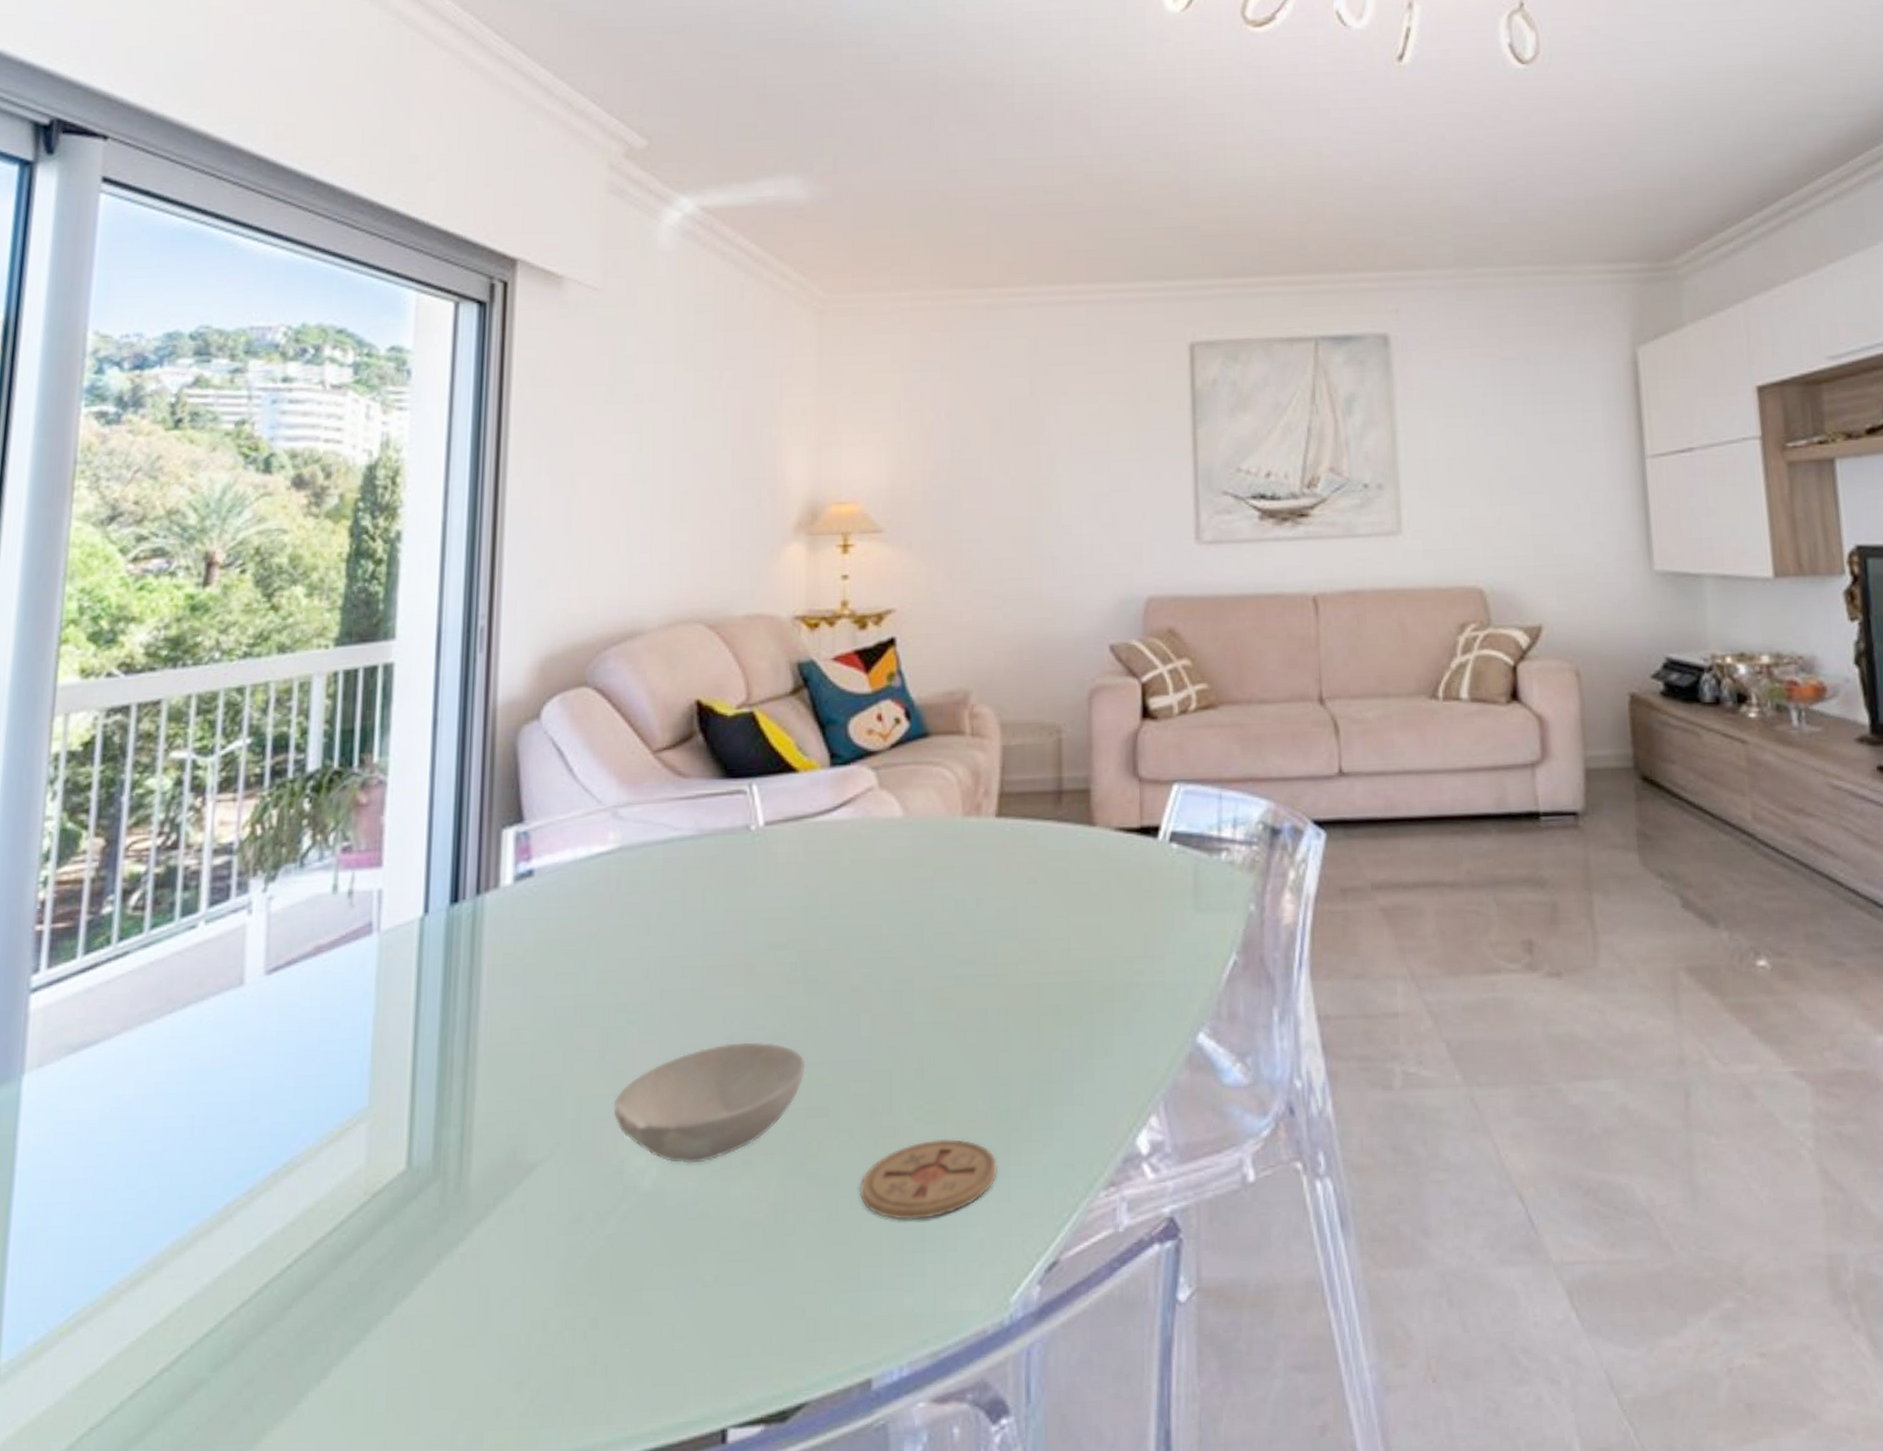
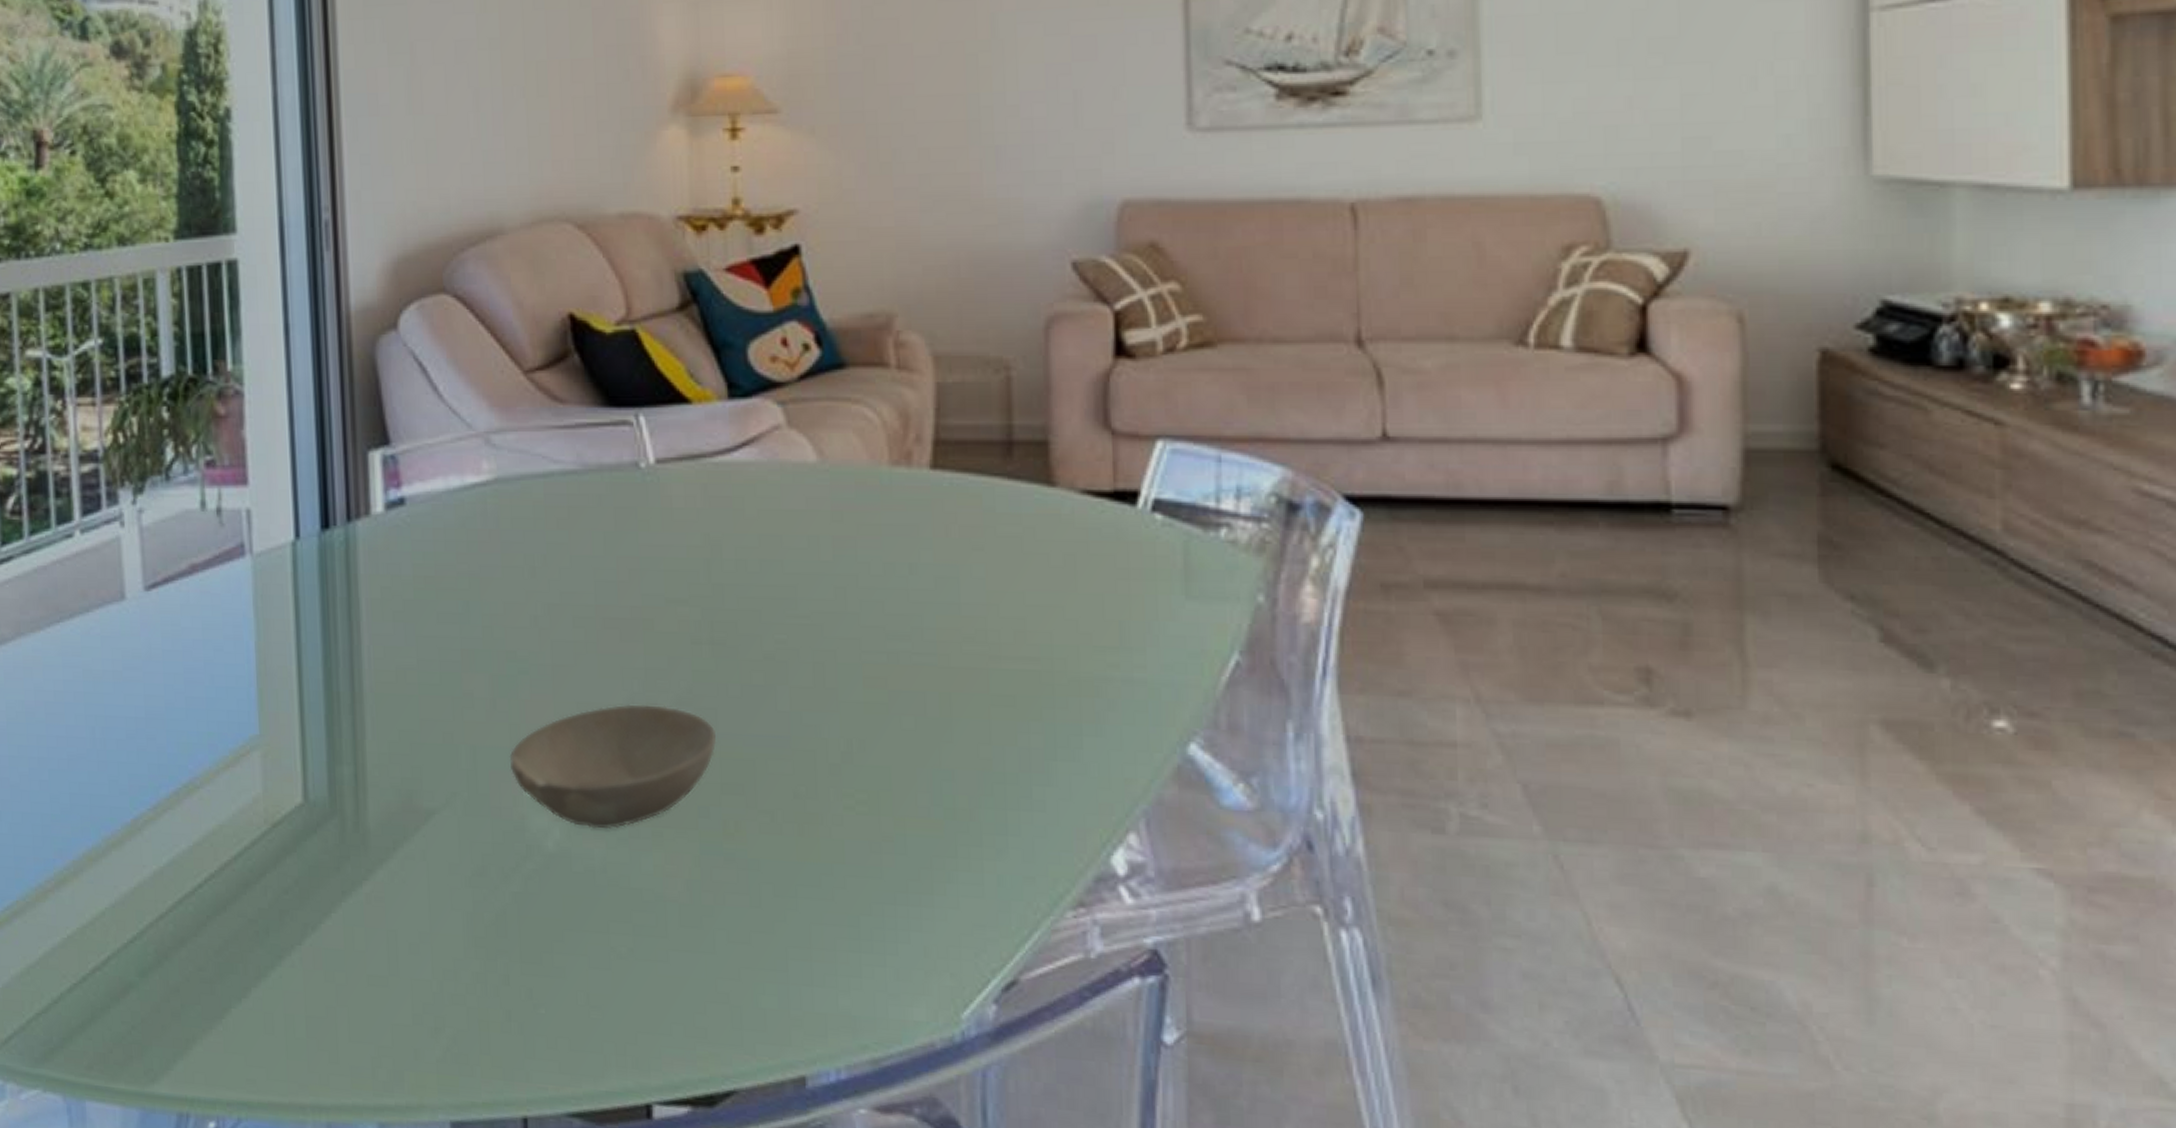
coaster: present [859,1138,997,1220] -> none [783,832,943,918]

